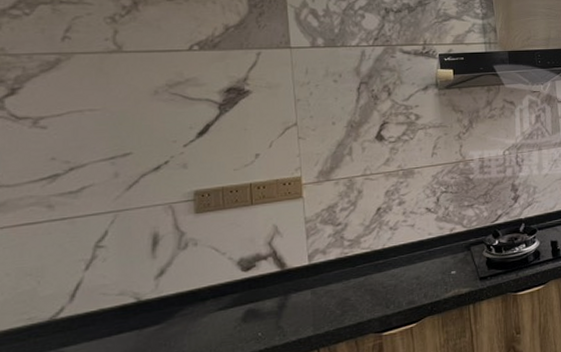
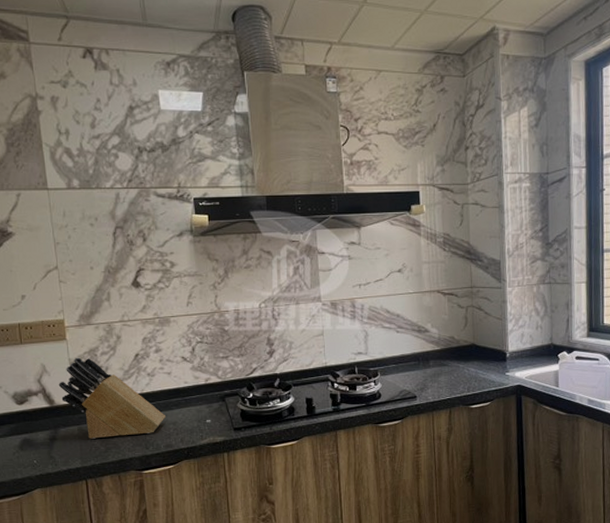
knife block: none [291,215,408,303] -> present [58,357,165,439]

